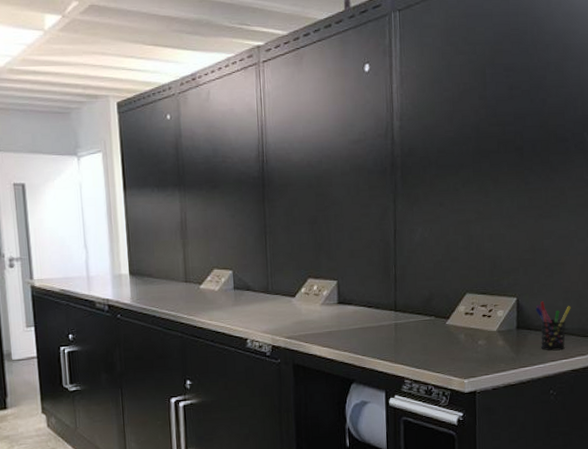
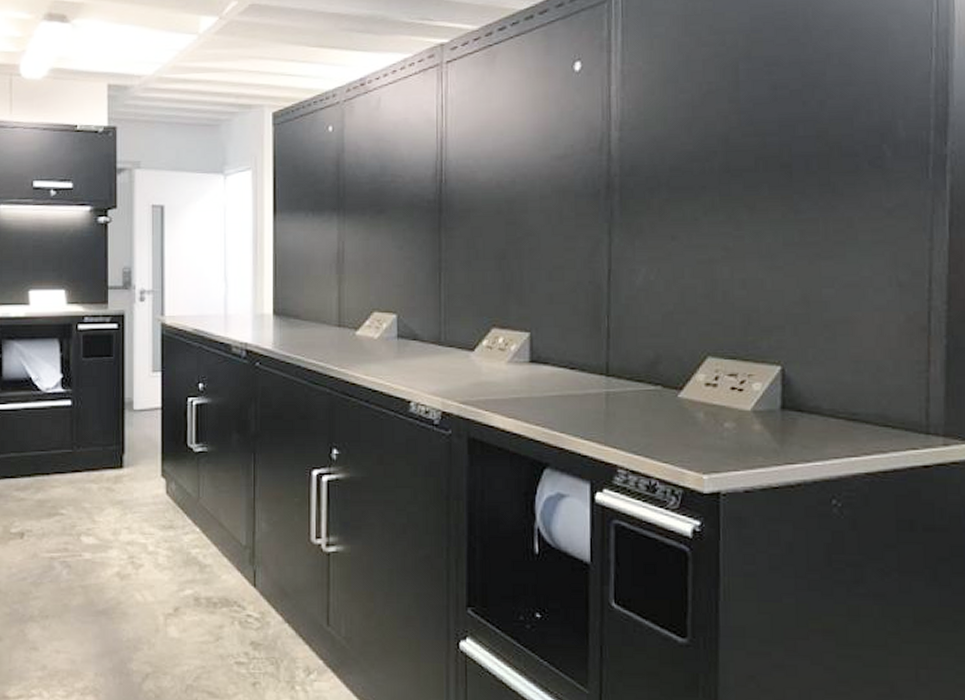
pen holder: present [535,301,571,351] -> none [810,373,864,444]

